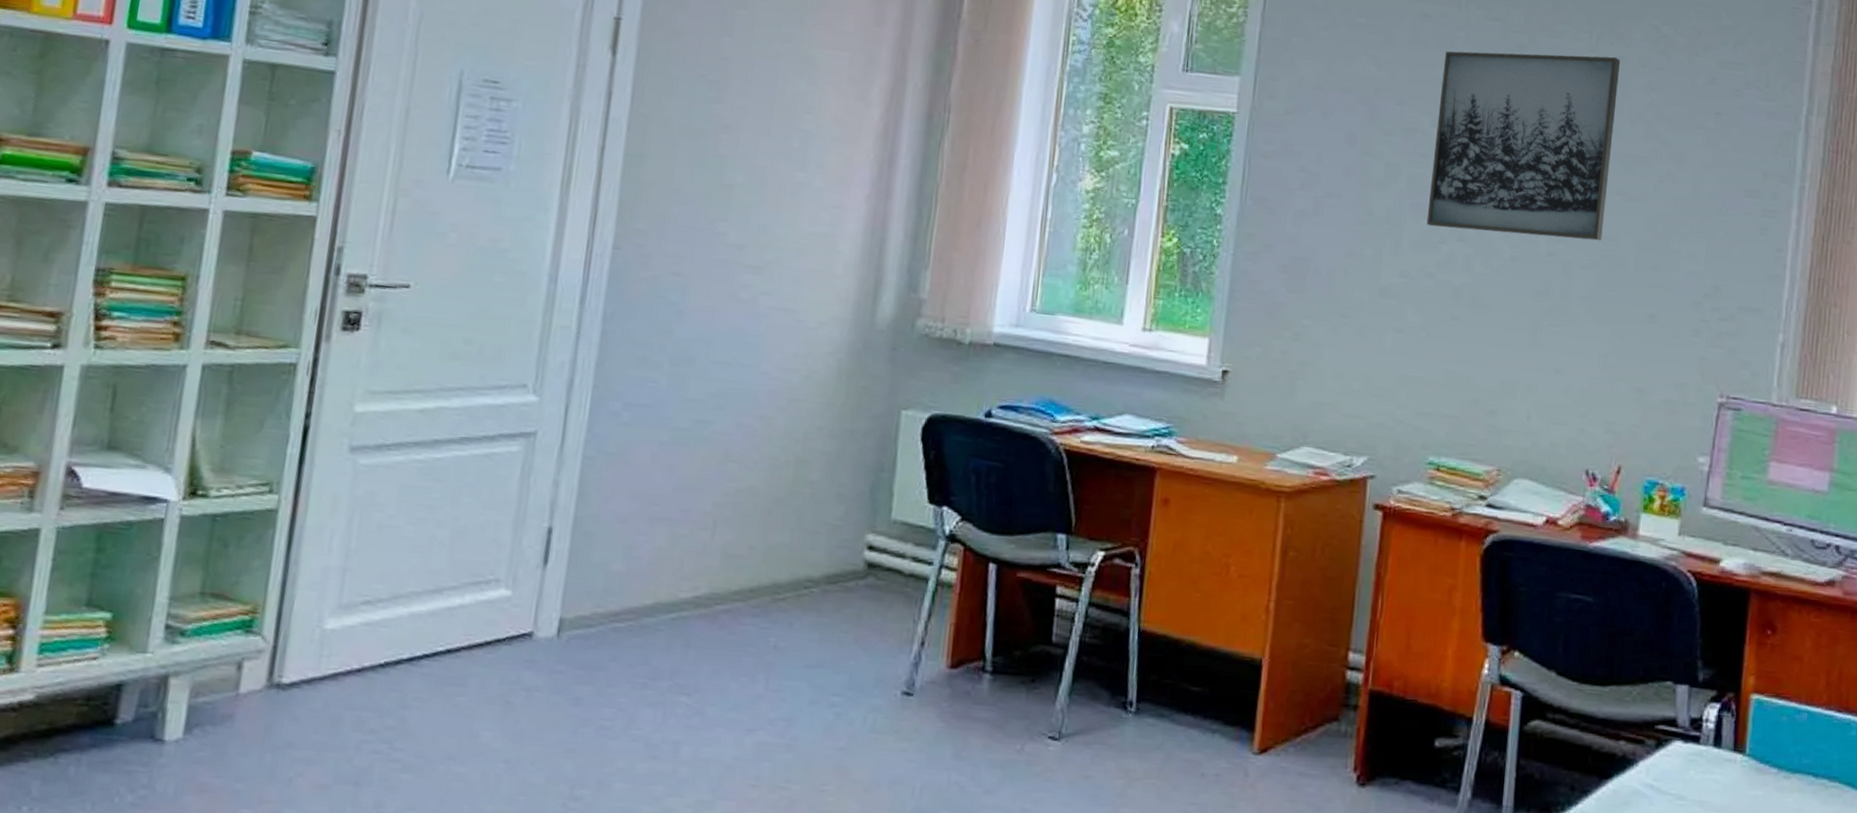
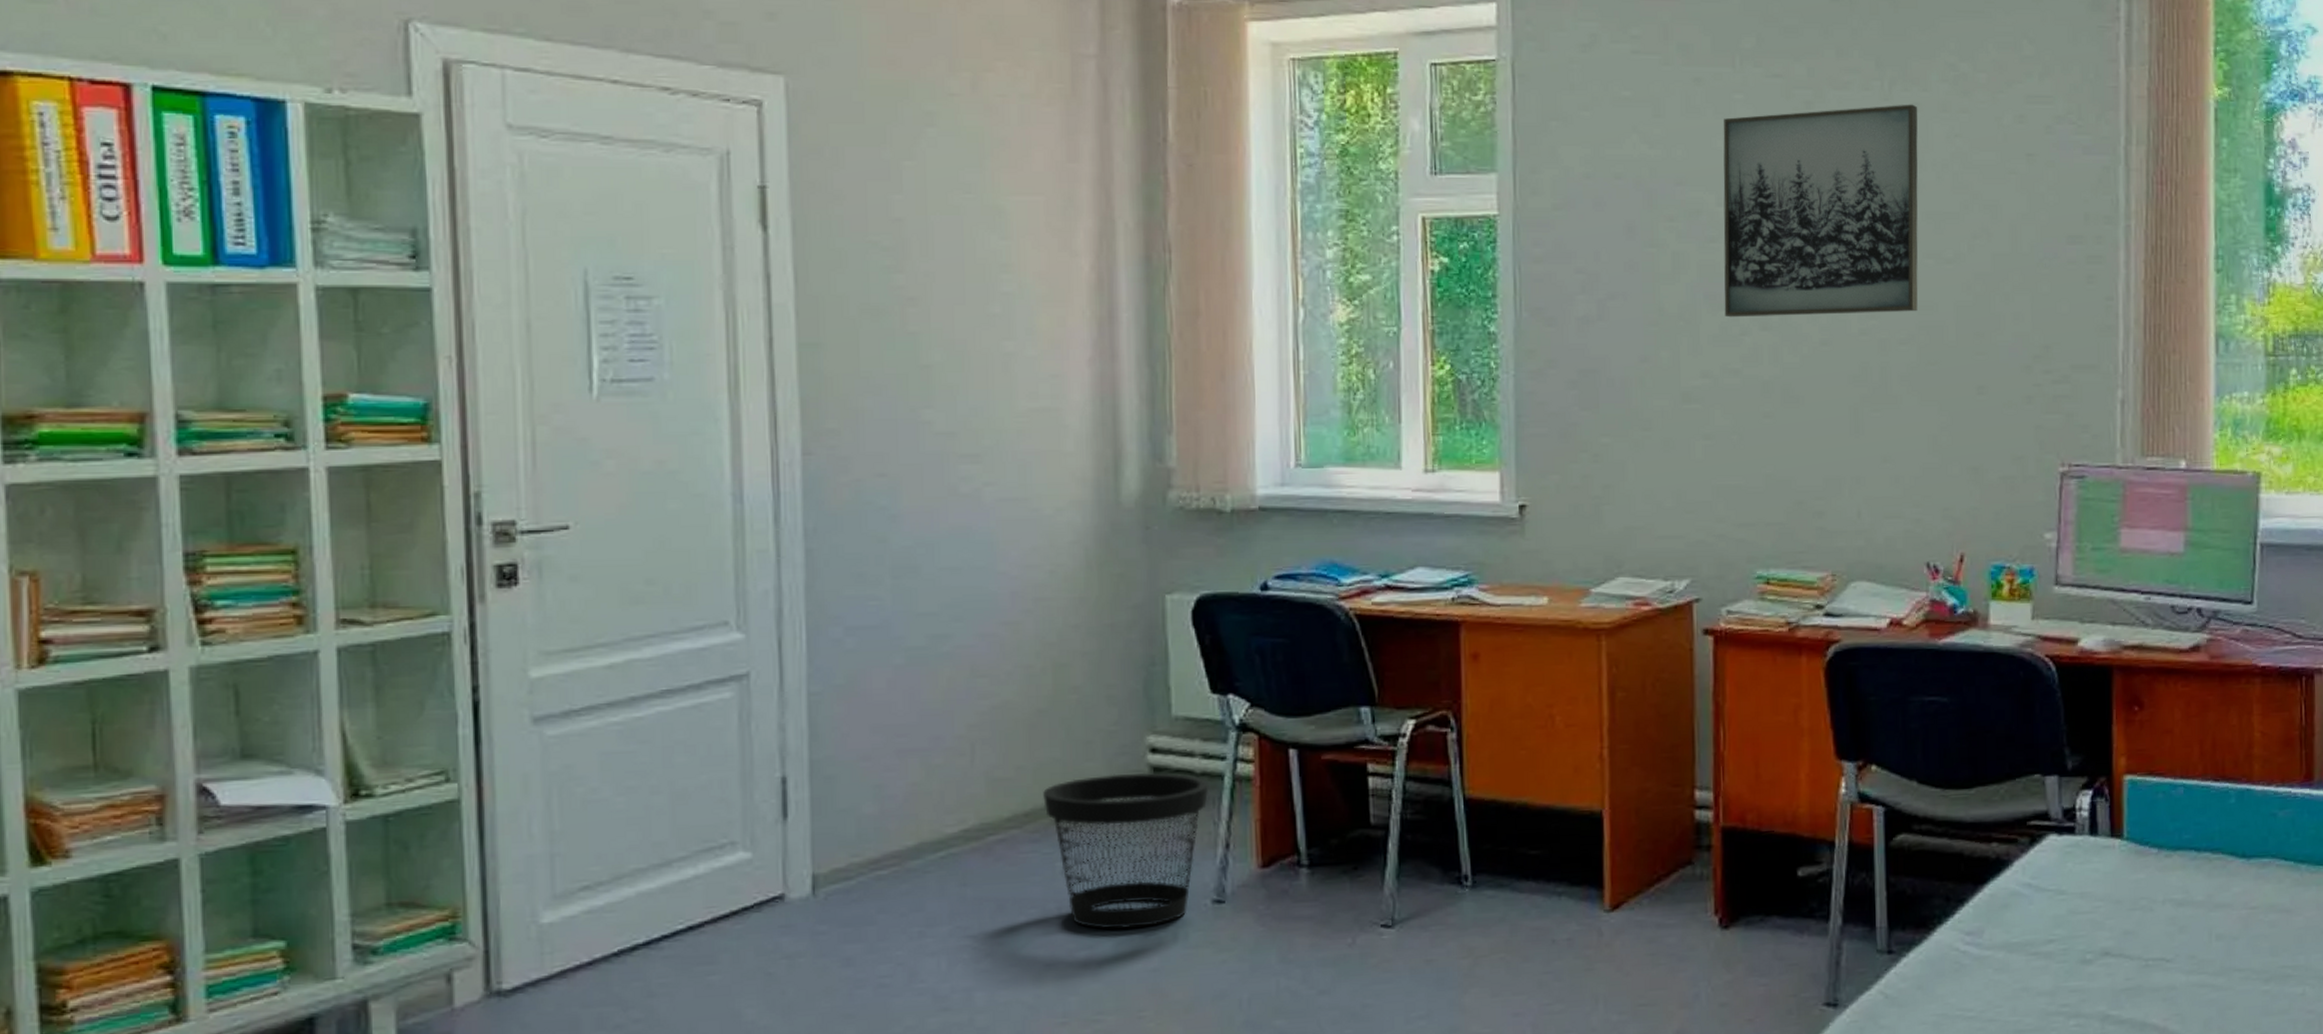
wastebasket: none [768,564,915,708] -> present [1043,772,1209,930]

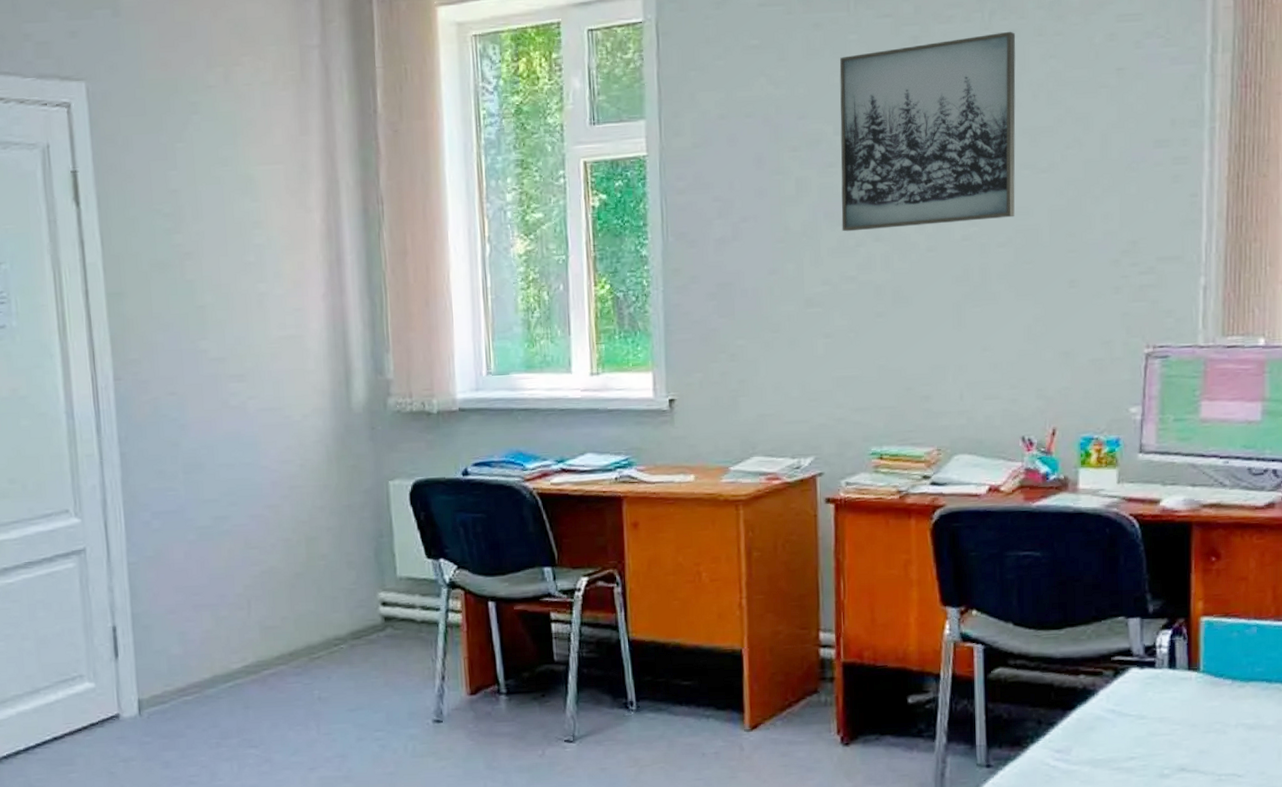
wastebasket: present [1043,772,1209,930] -> none [302,621,428,742]

